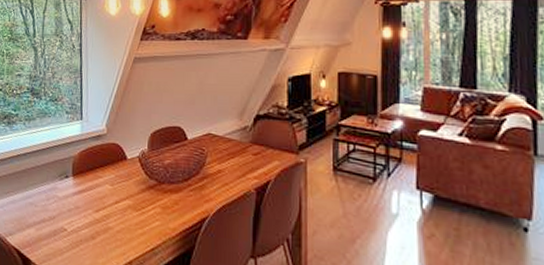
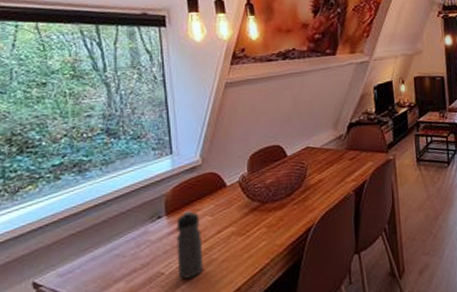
water bottle: none [78,176,102,240] -> present [176,211,204,279]

